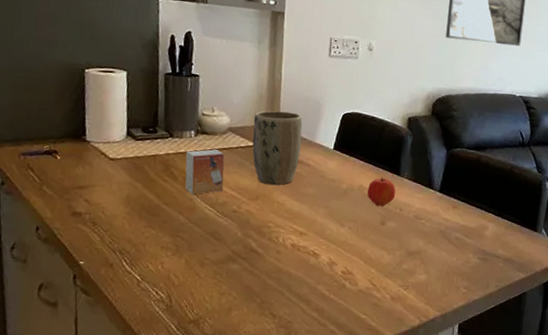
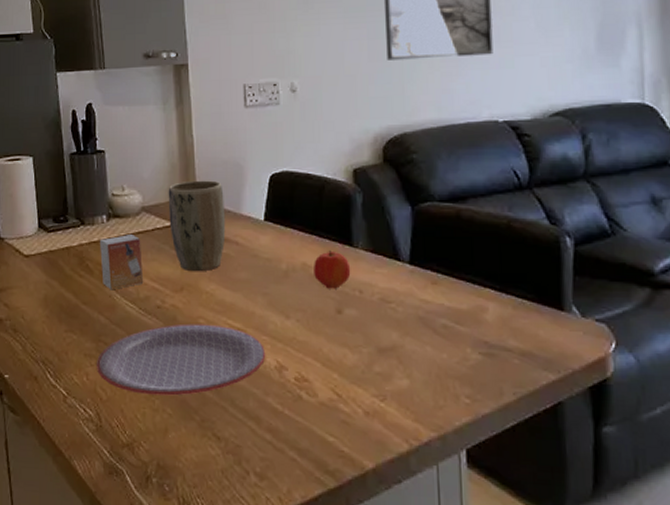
plate: none [171,226,322,283] -> present [96,323,266,396]

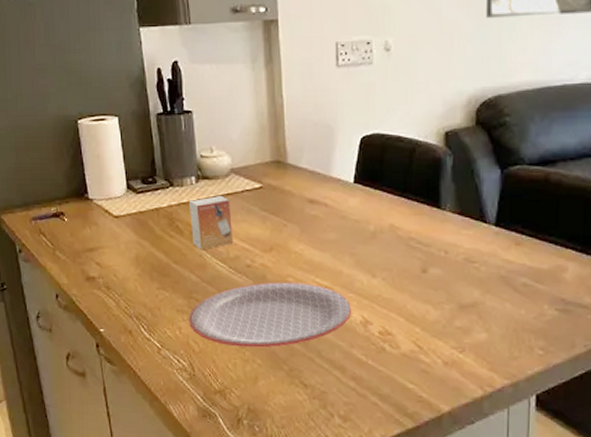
plant pot: present [168,180,226,272] -> none [257,142,315,233]
apple: present [314,250,351,289] -> none [401,212,438,250]

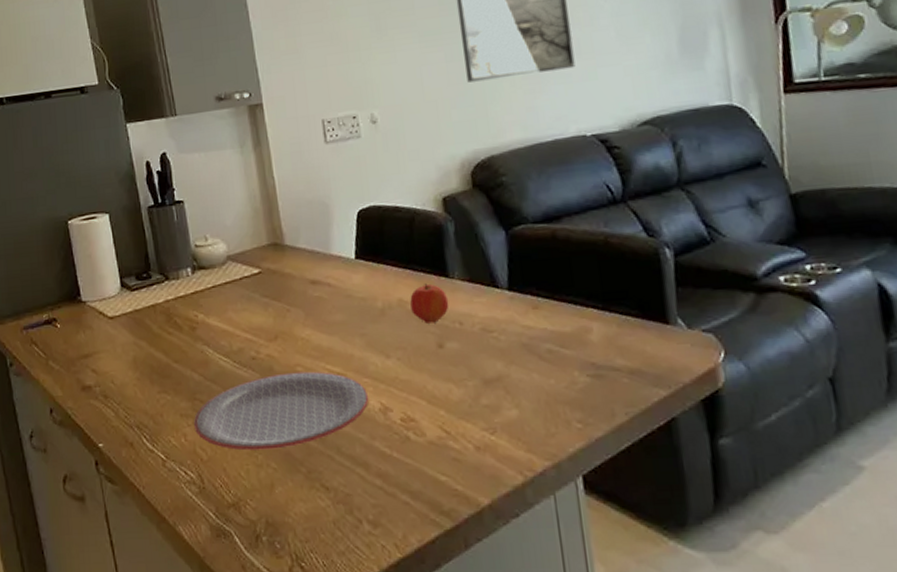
small box: present [189,195,234,250] -> none [187,284,236,346]
apple: none [401,212,438,250] -> present [410,284,449,324]

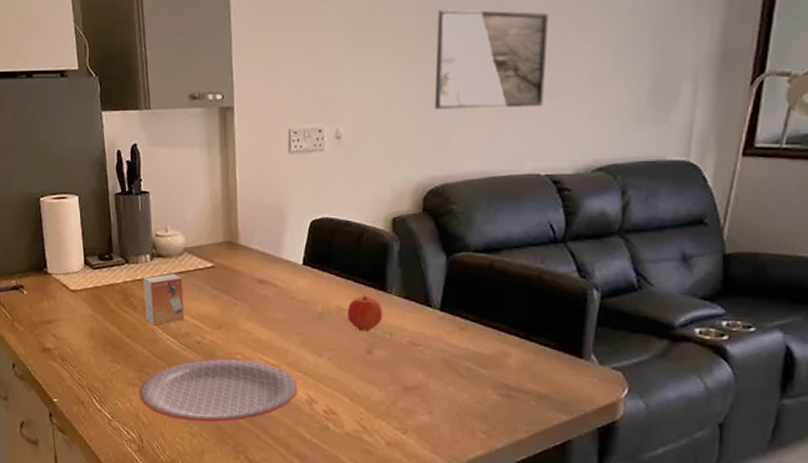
small box: none [187,284,236,346] -> present [143,273,185,326]

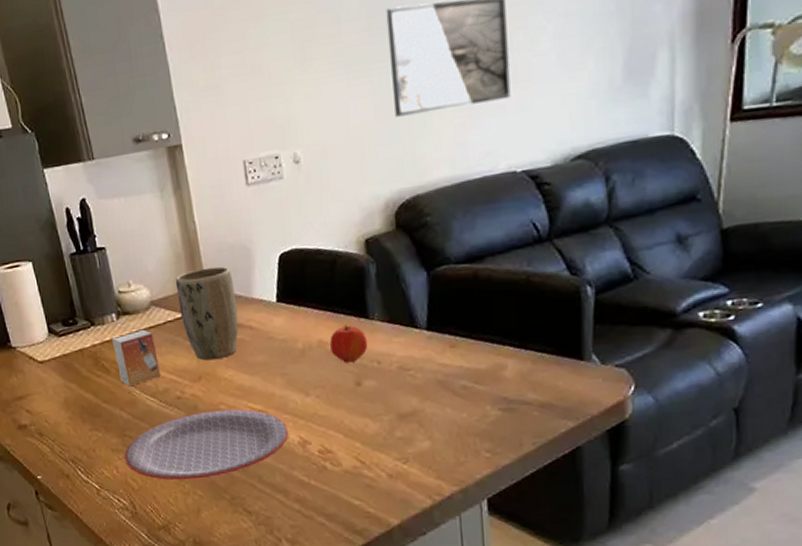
plant pot: none [210,224,265,311] -> present [175,266,239,361]

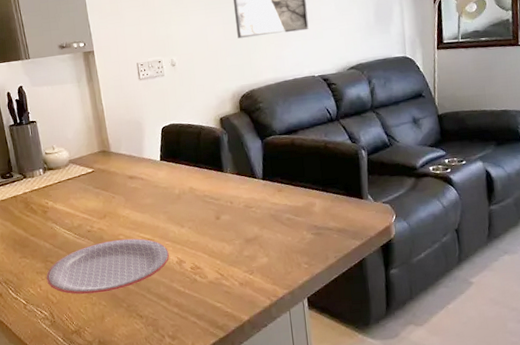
small box: present [112,329,161,387] -> none [40,180,76,224]
plant pot: present [175,266,239,361] -> none [87,135,133,203]
apple: present [330,325,368,363] -> none [197,177,224,203]

